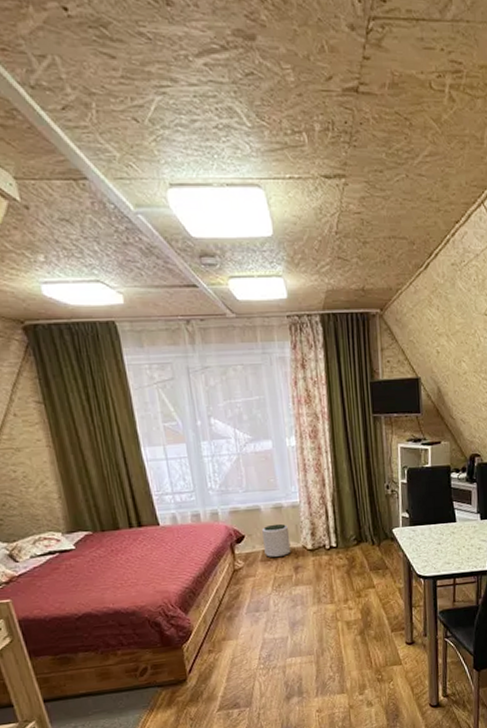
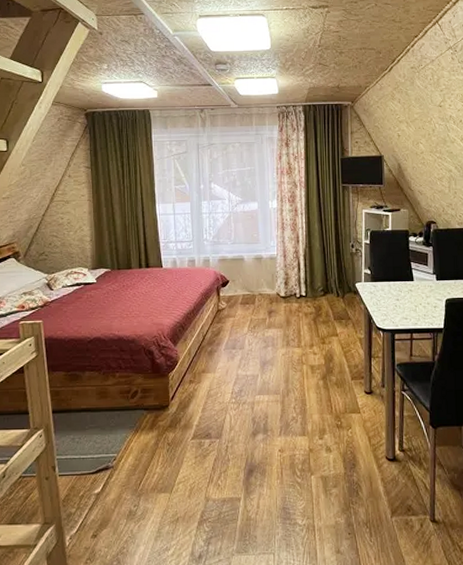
plant pot: present [262,523,291,558] -> none [244,272,267,302]

